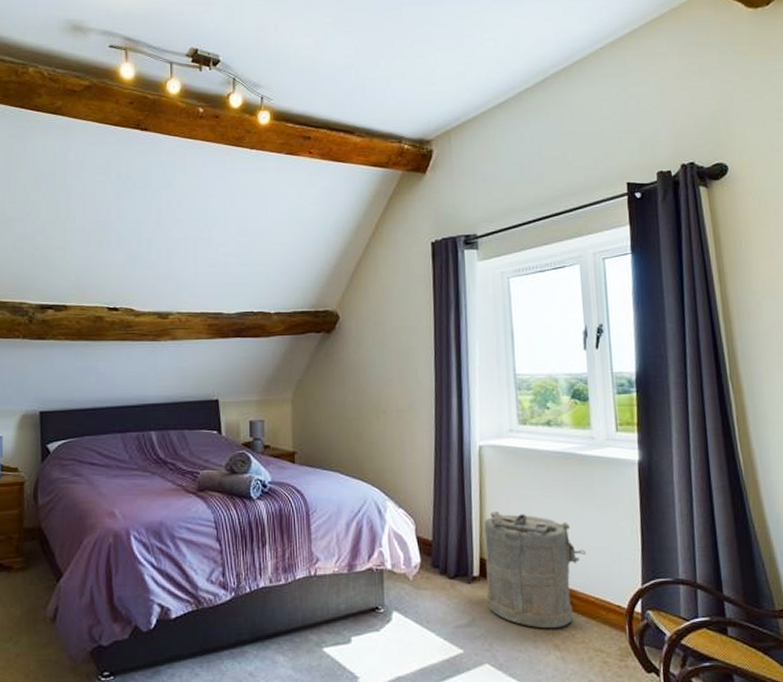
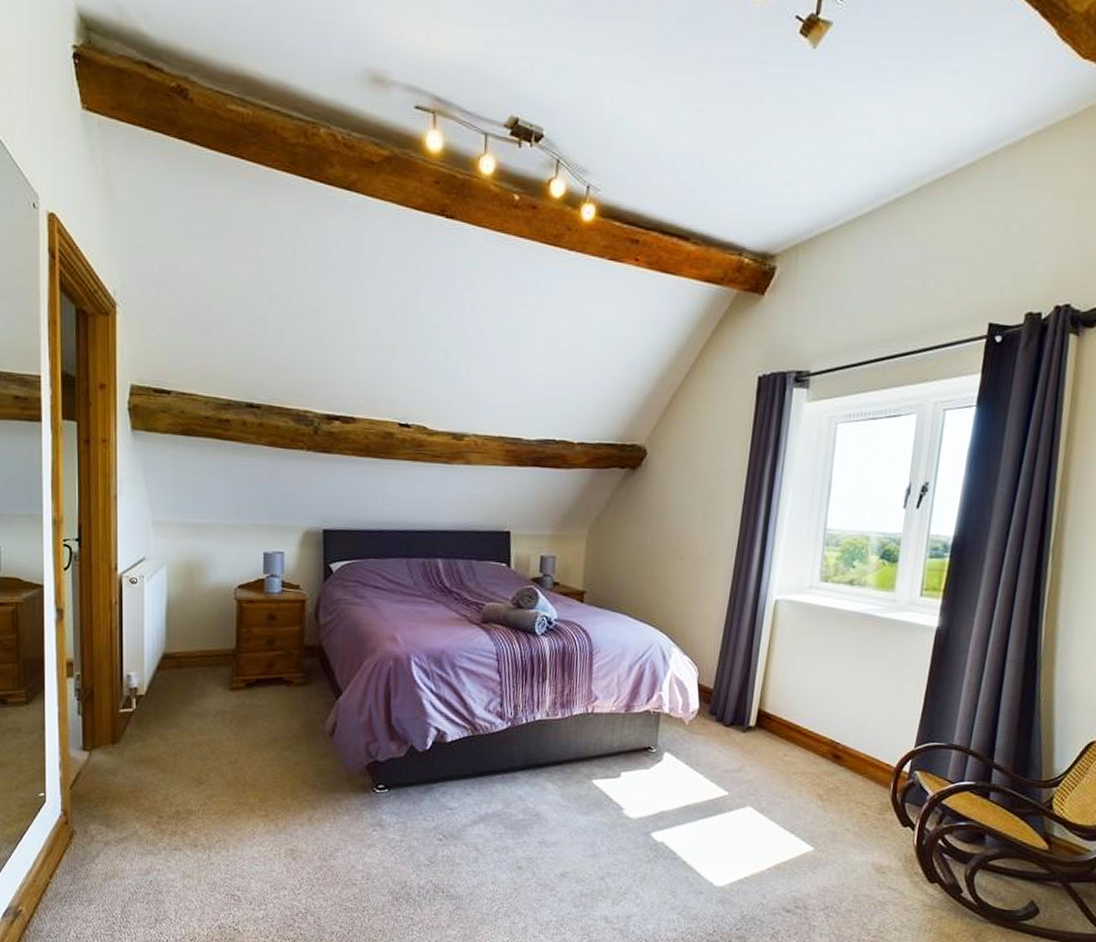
laundry hamper: present [484,512,586,629] -> none [759,666,865,780]

